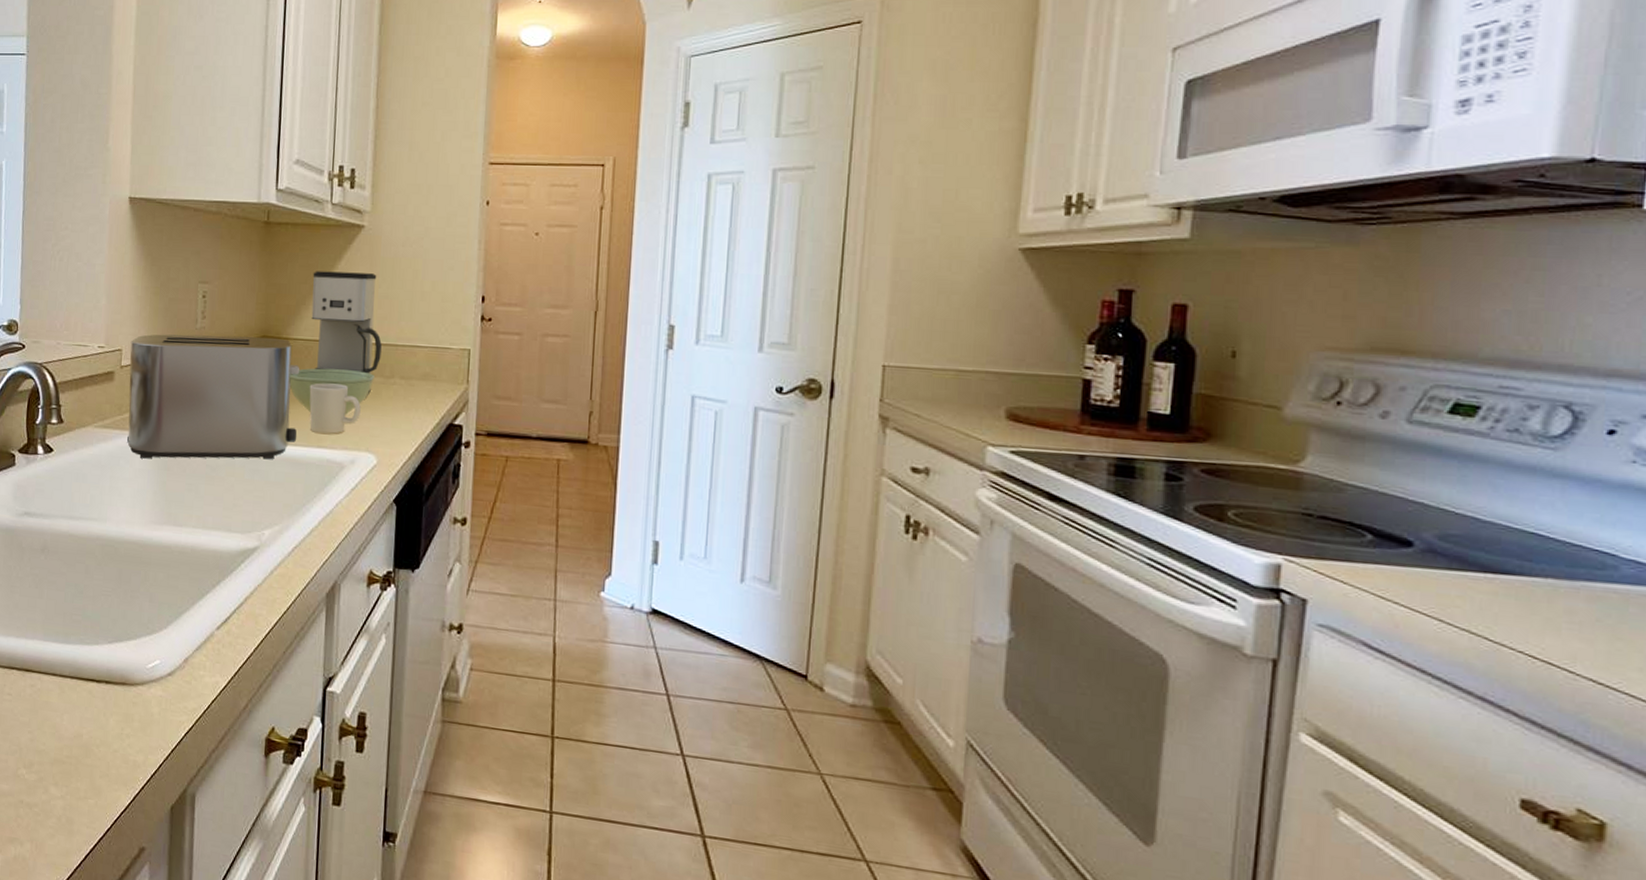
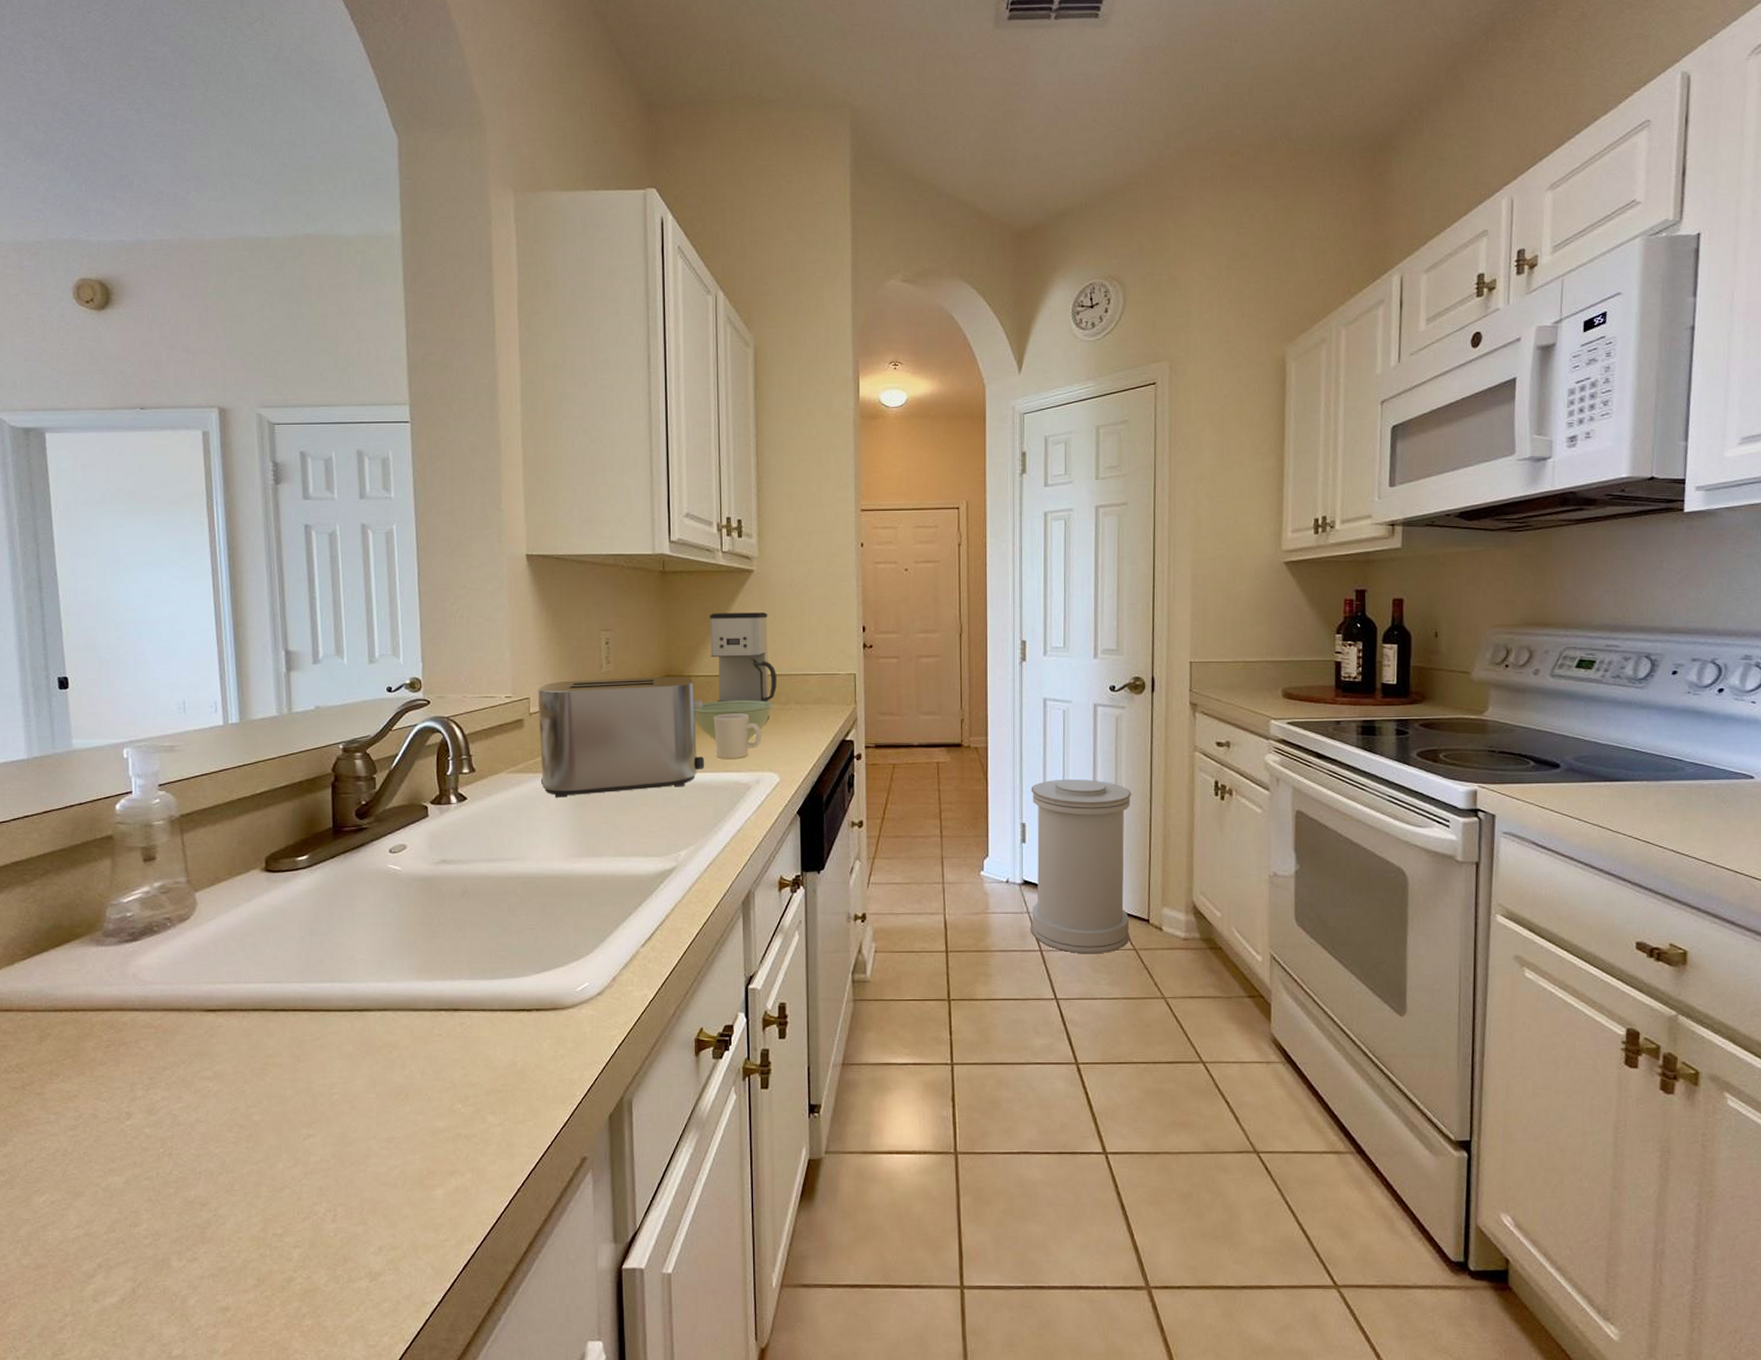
trash can: none [657,493,796,709] -> present [1030,778,1132,954]

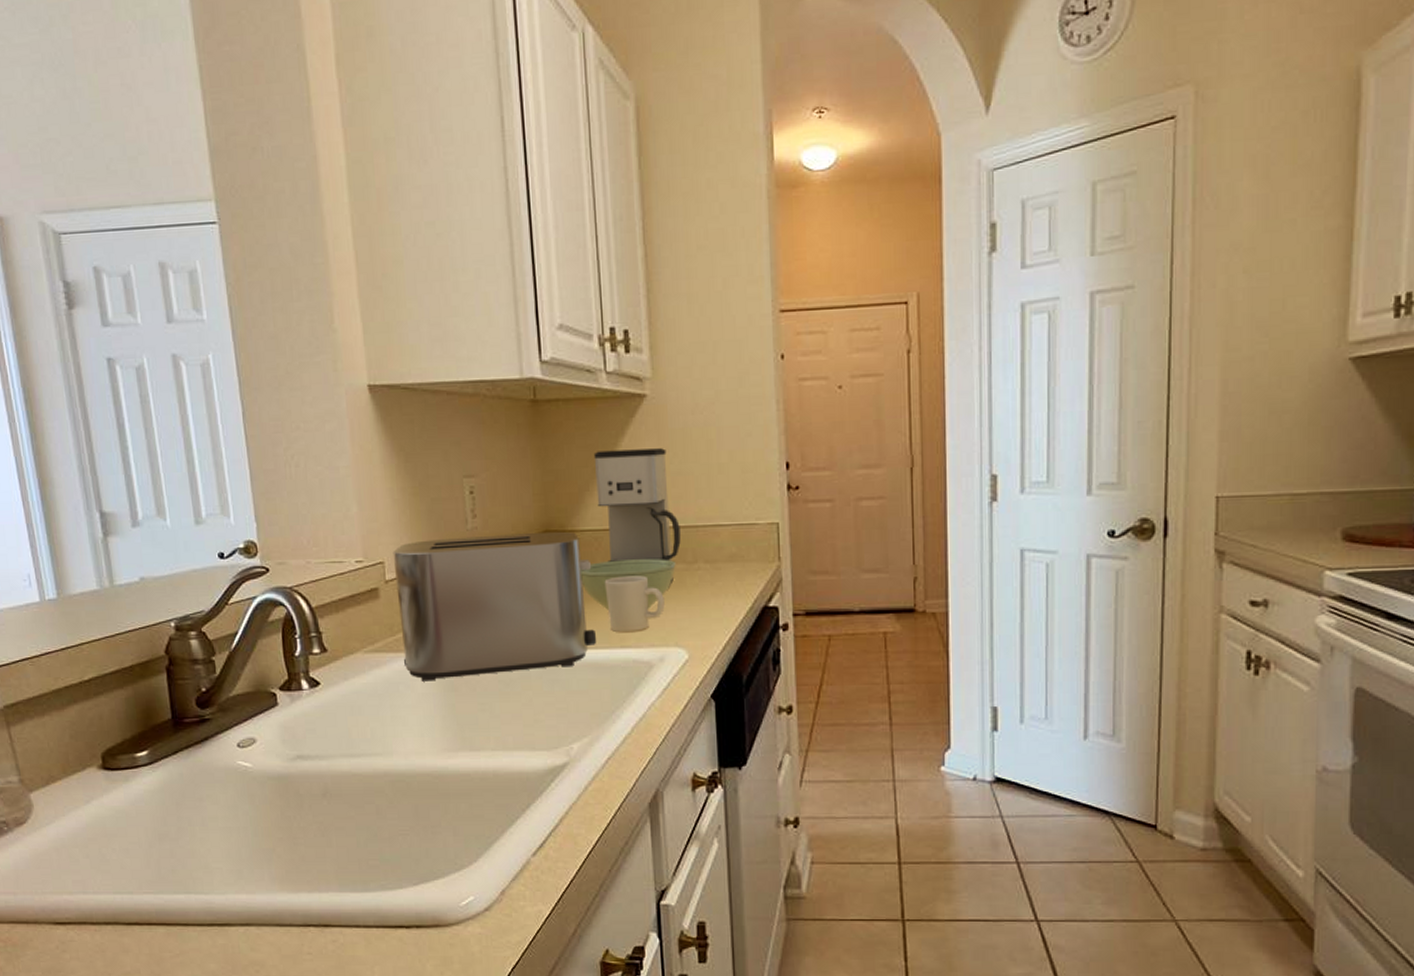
trash can: present [1030,778,1132,954] -> none [1004,650,1136,867]

